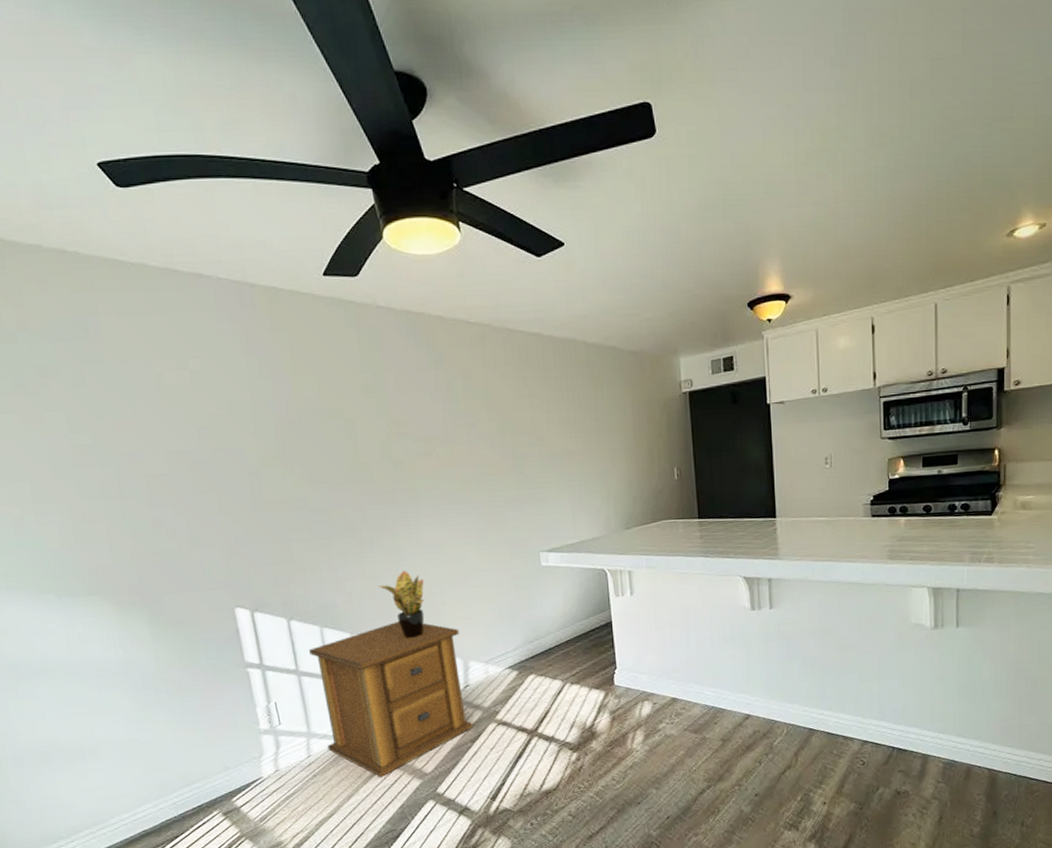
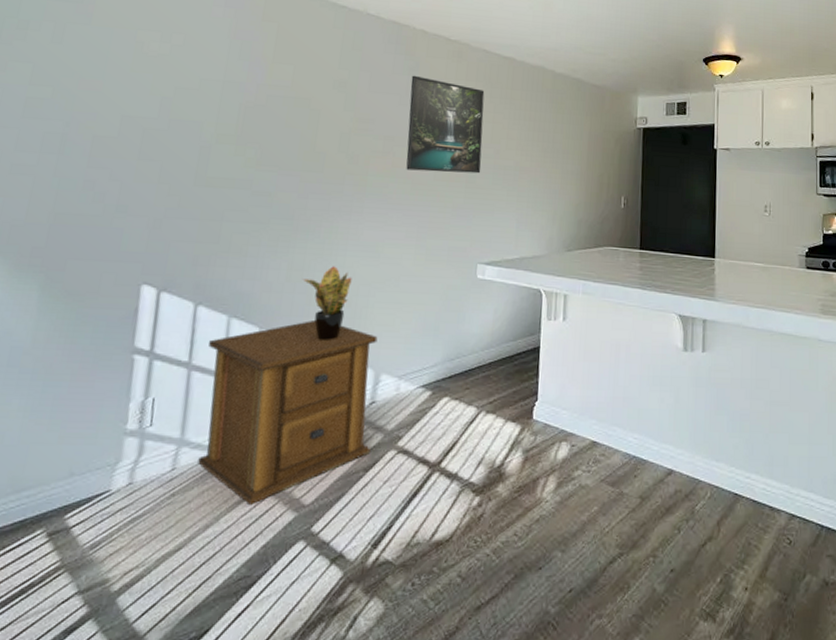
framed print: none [438,368,527,469] -> present [406,75,485,174]

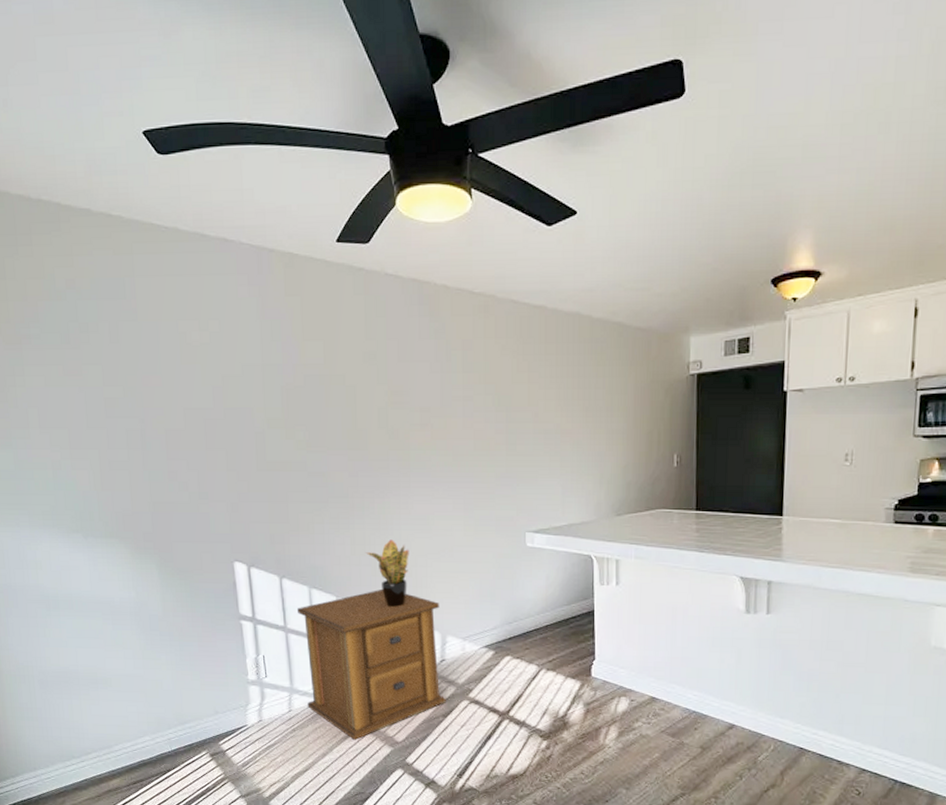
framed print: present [406,75,485,174] -> none [439,338,521,441]

